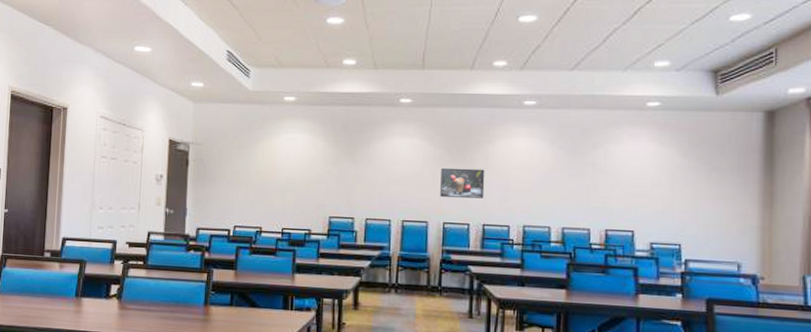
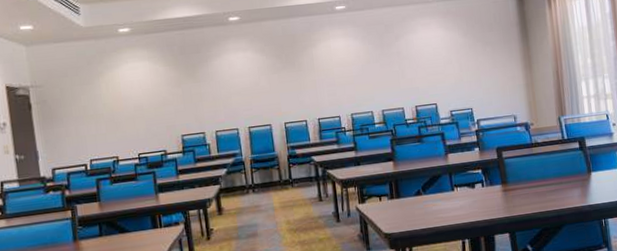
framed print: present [440,167,485,199] -> none [275,70,316,100]

